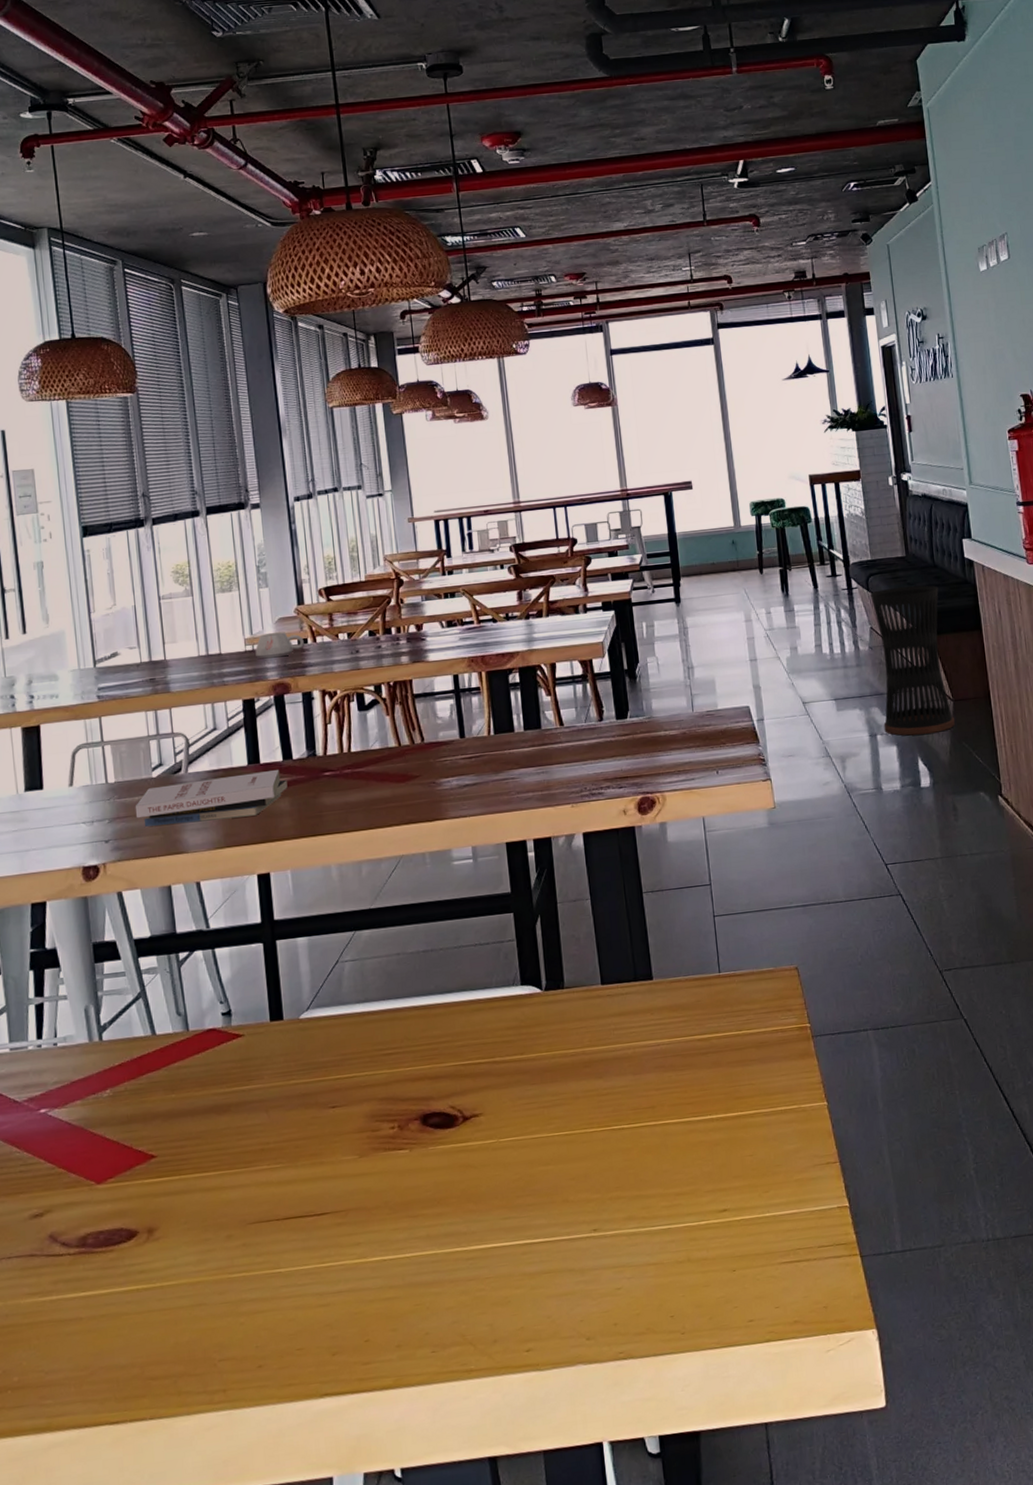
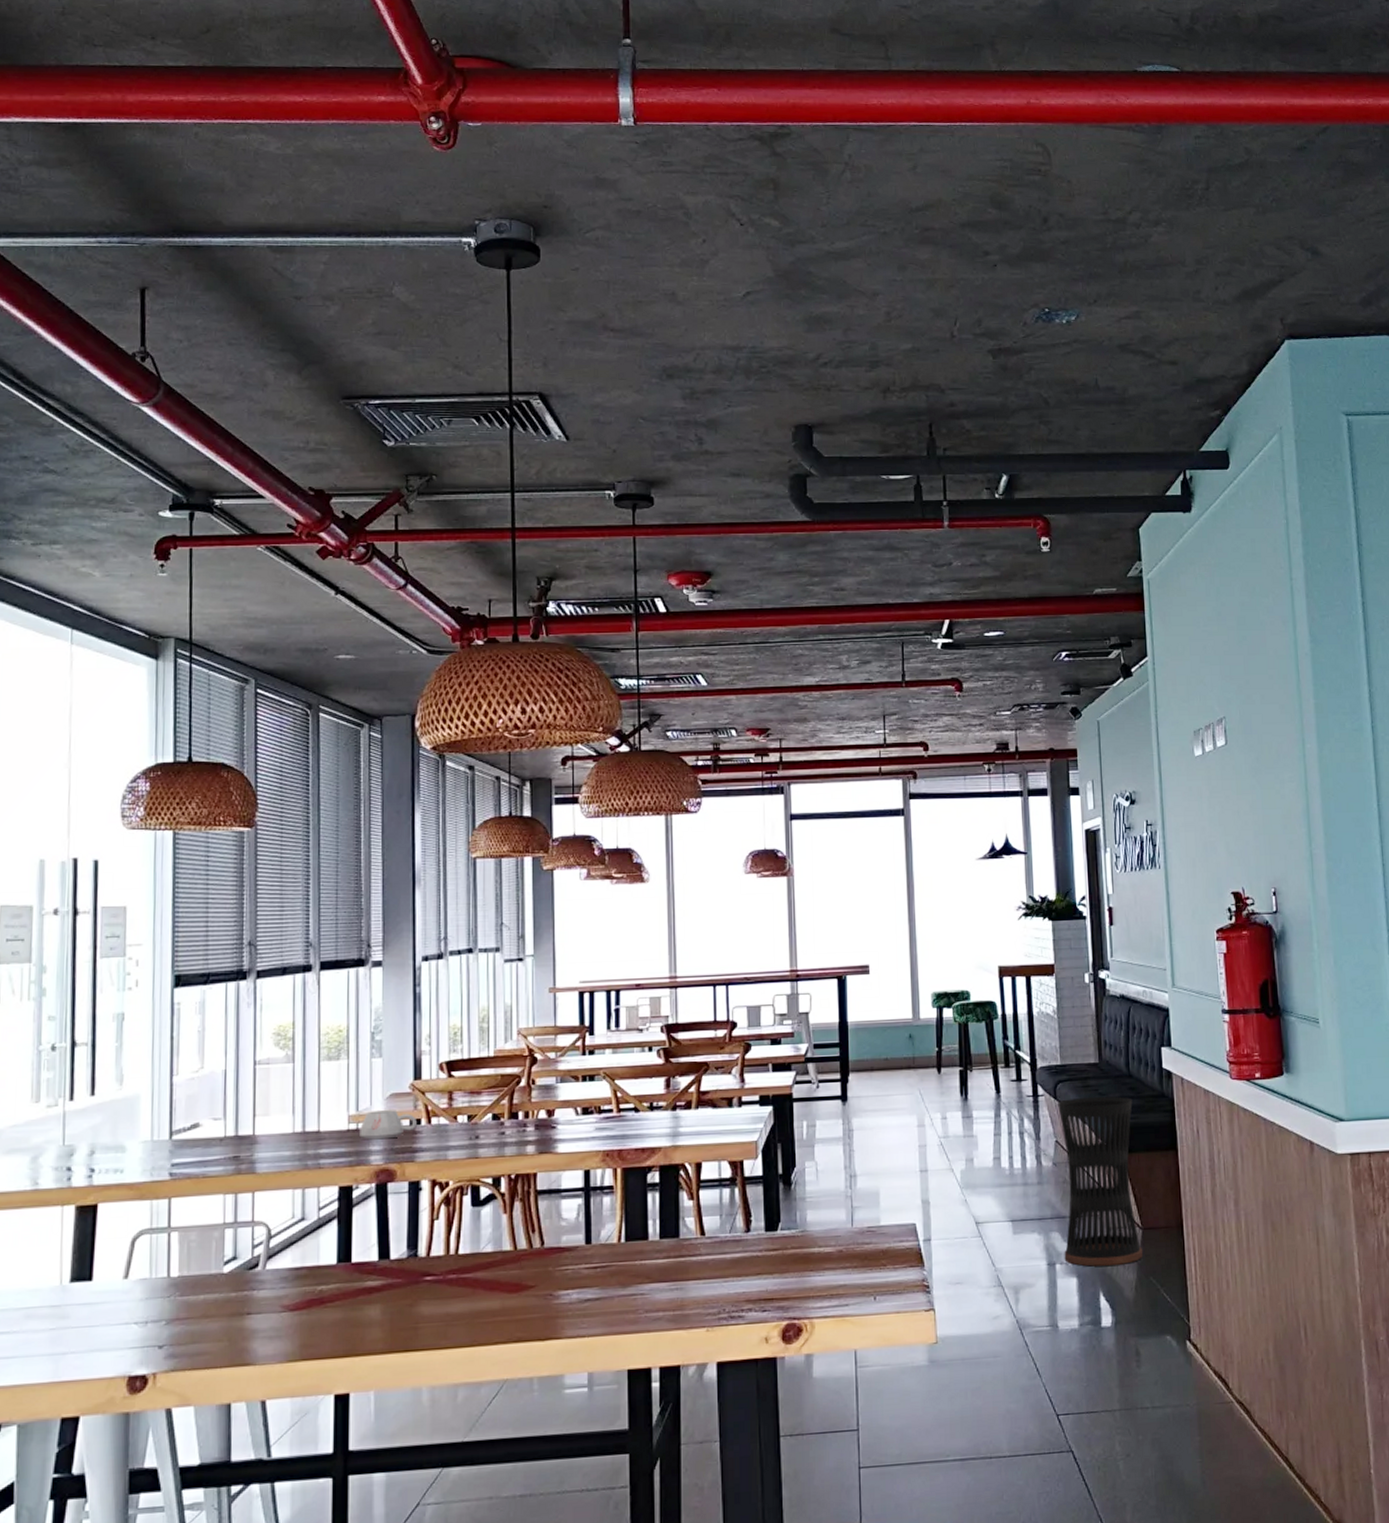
books: present [135,769,288,827] -> none [198,1270,381,1331]

